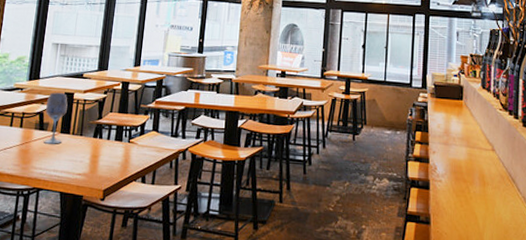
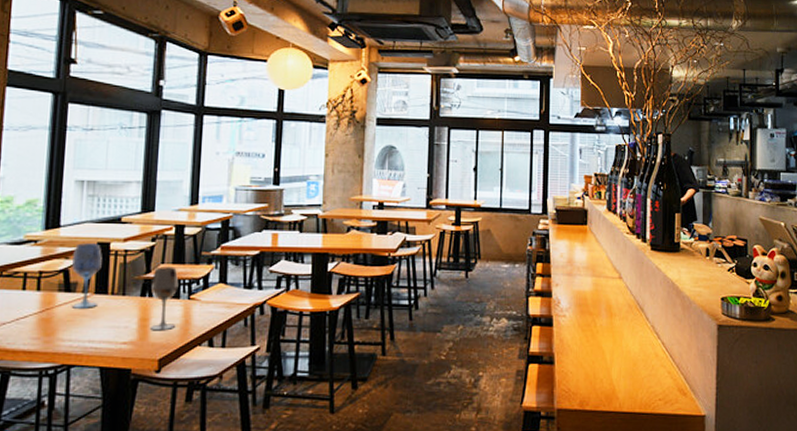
wine glass: none [99,114,122,167] -> present [151,267,179,331]

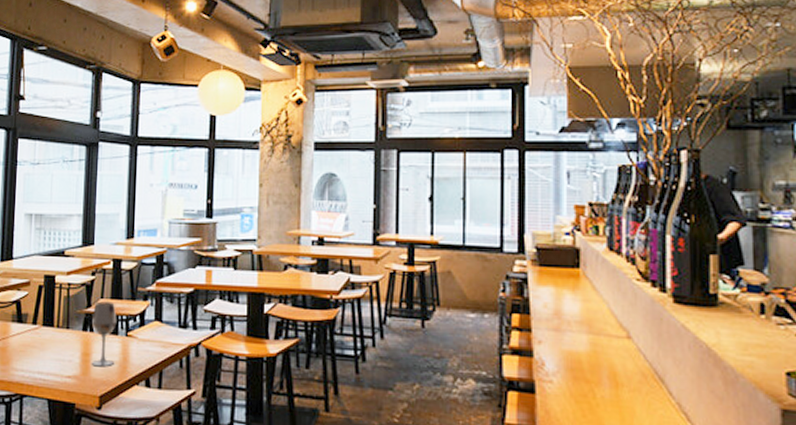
wineglass: present [72,243,102,308] -> none [23,275,49,340]

